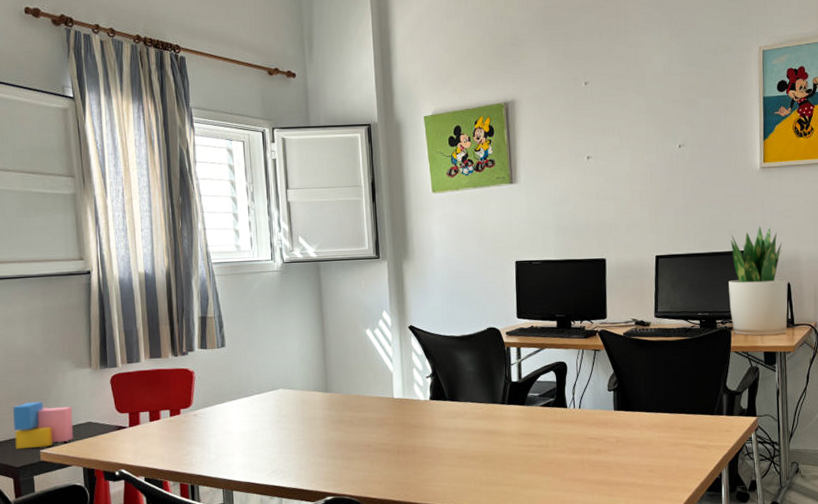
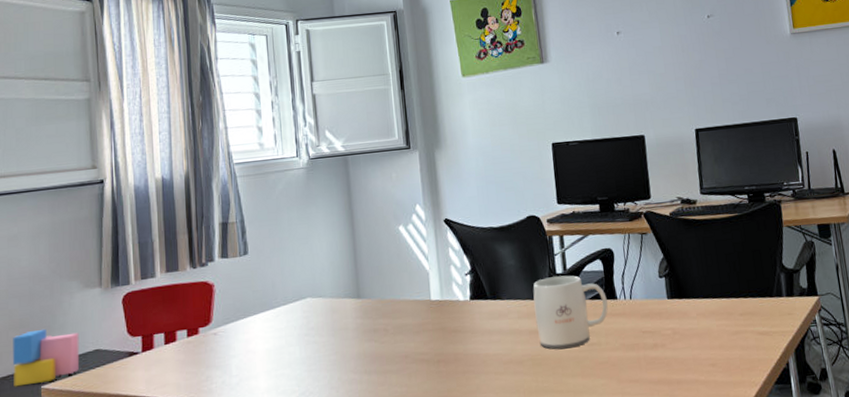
mug: none [488,383,558,449] -> present [533,275,608,350]
planter: present [729,225,788,336] -> none [769,92,838,209]

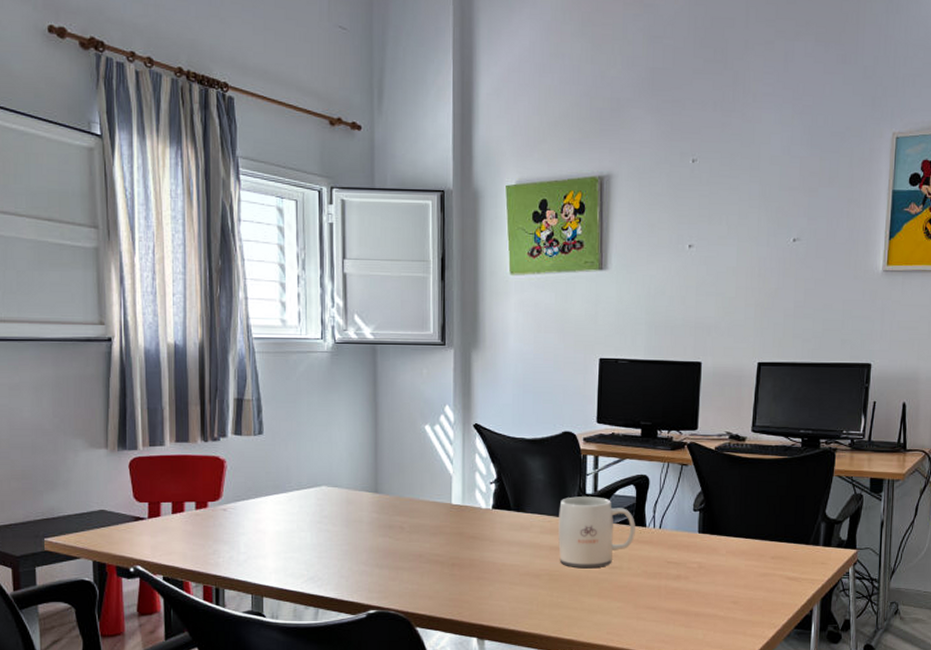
toy blocks: present [13,329,80,387] -> none [15,484,84,536]

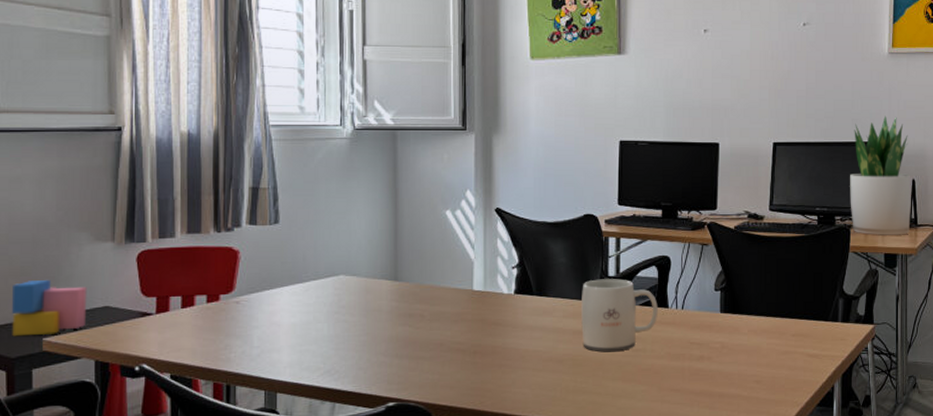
toy blocks: none [15,484,84,536] -> present [12,280,87,337]
planter: none [836,336,902,460] -> present [850,115,911,236]

